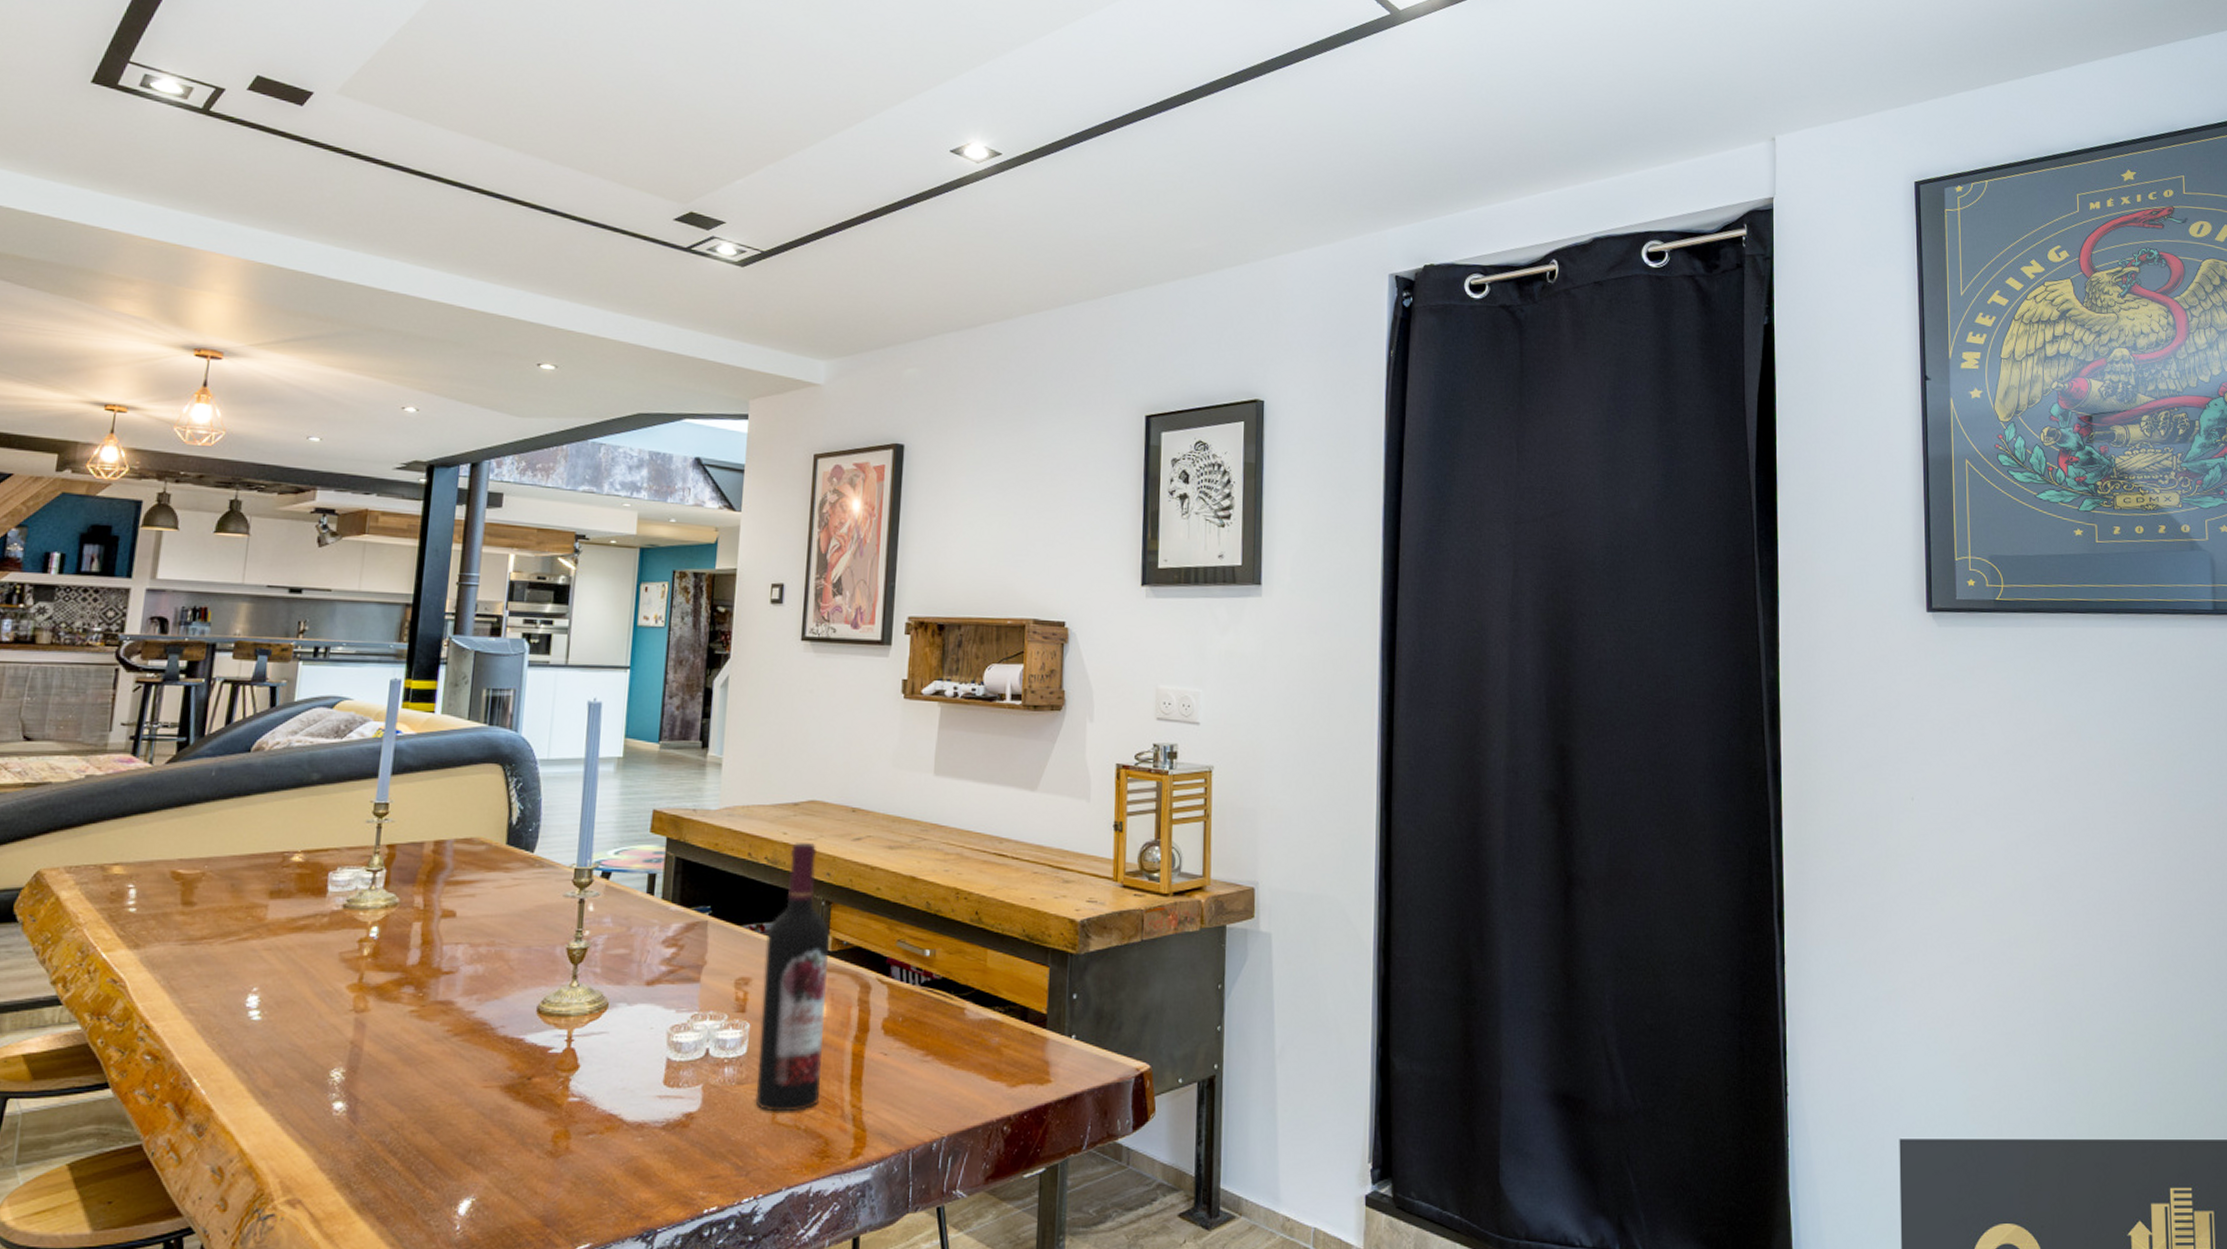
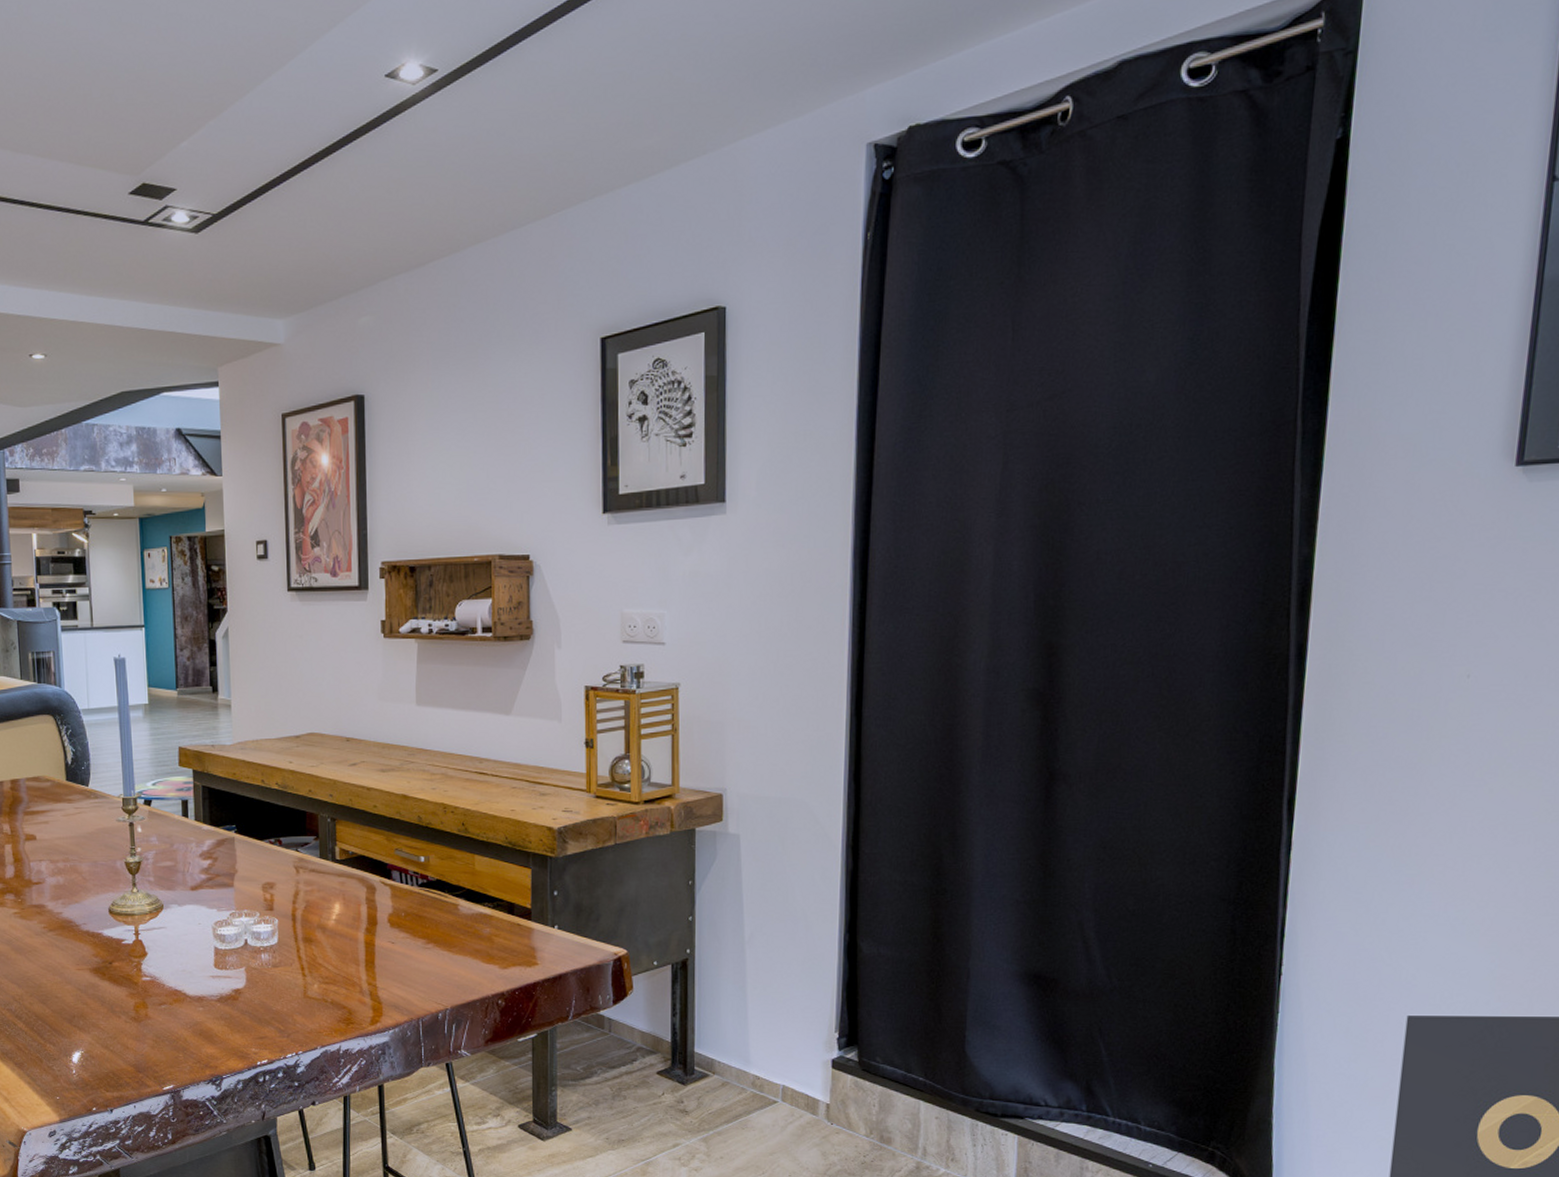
wine bottle: present [755,843,829,1112] -> none [284,770,340,989]

